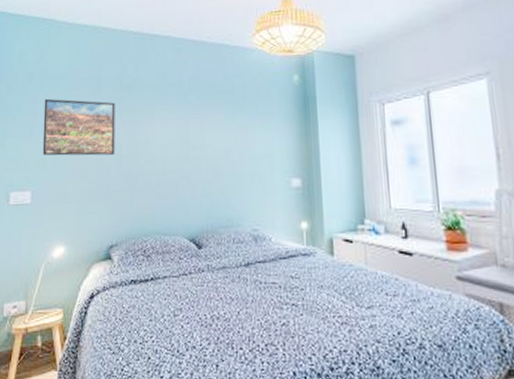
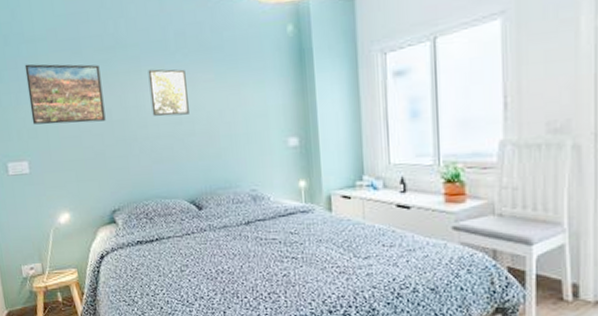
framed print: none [161,108,197,153] -> present [148,69,189,116]

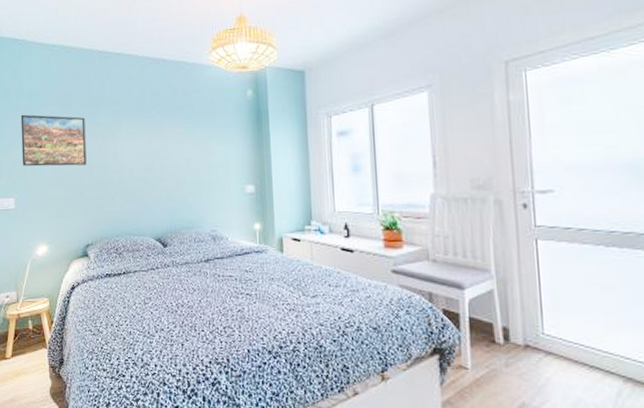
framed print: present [148,69,189,116] -> none [126,122,160,163]

